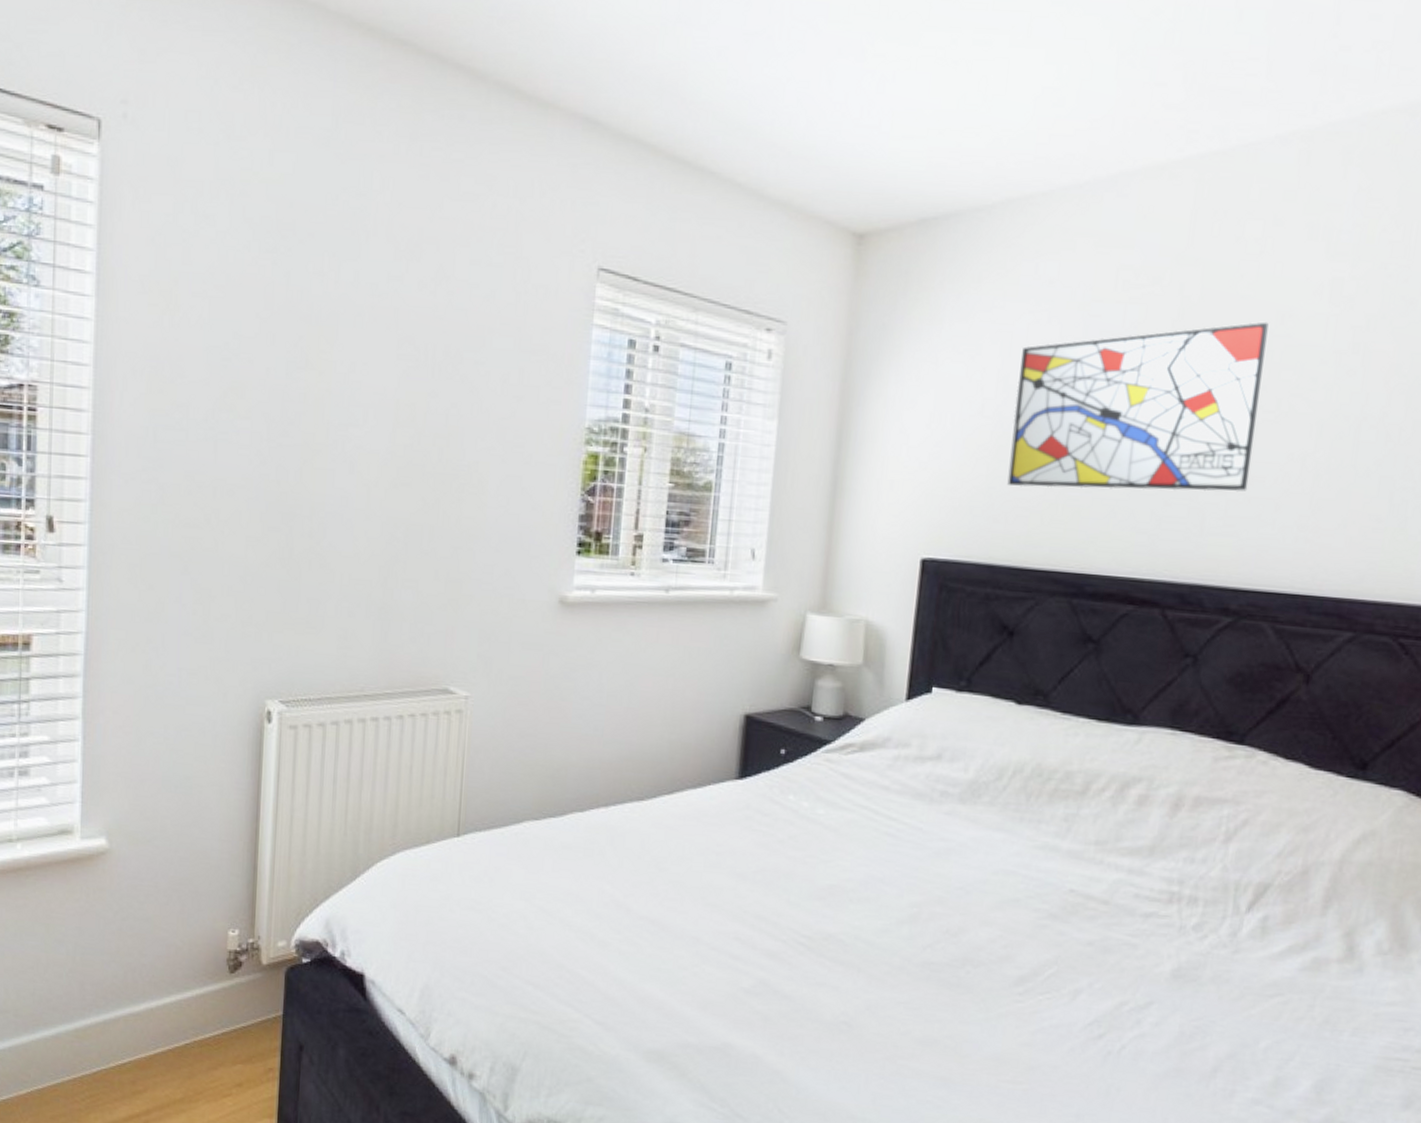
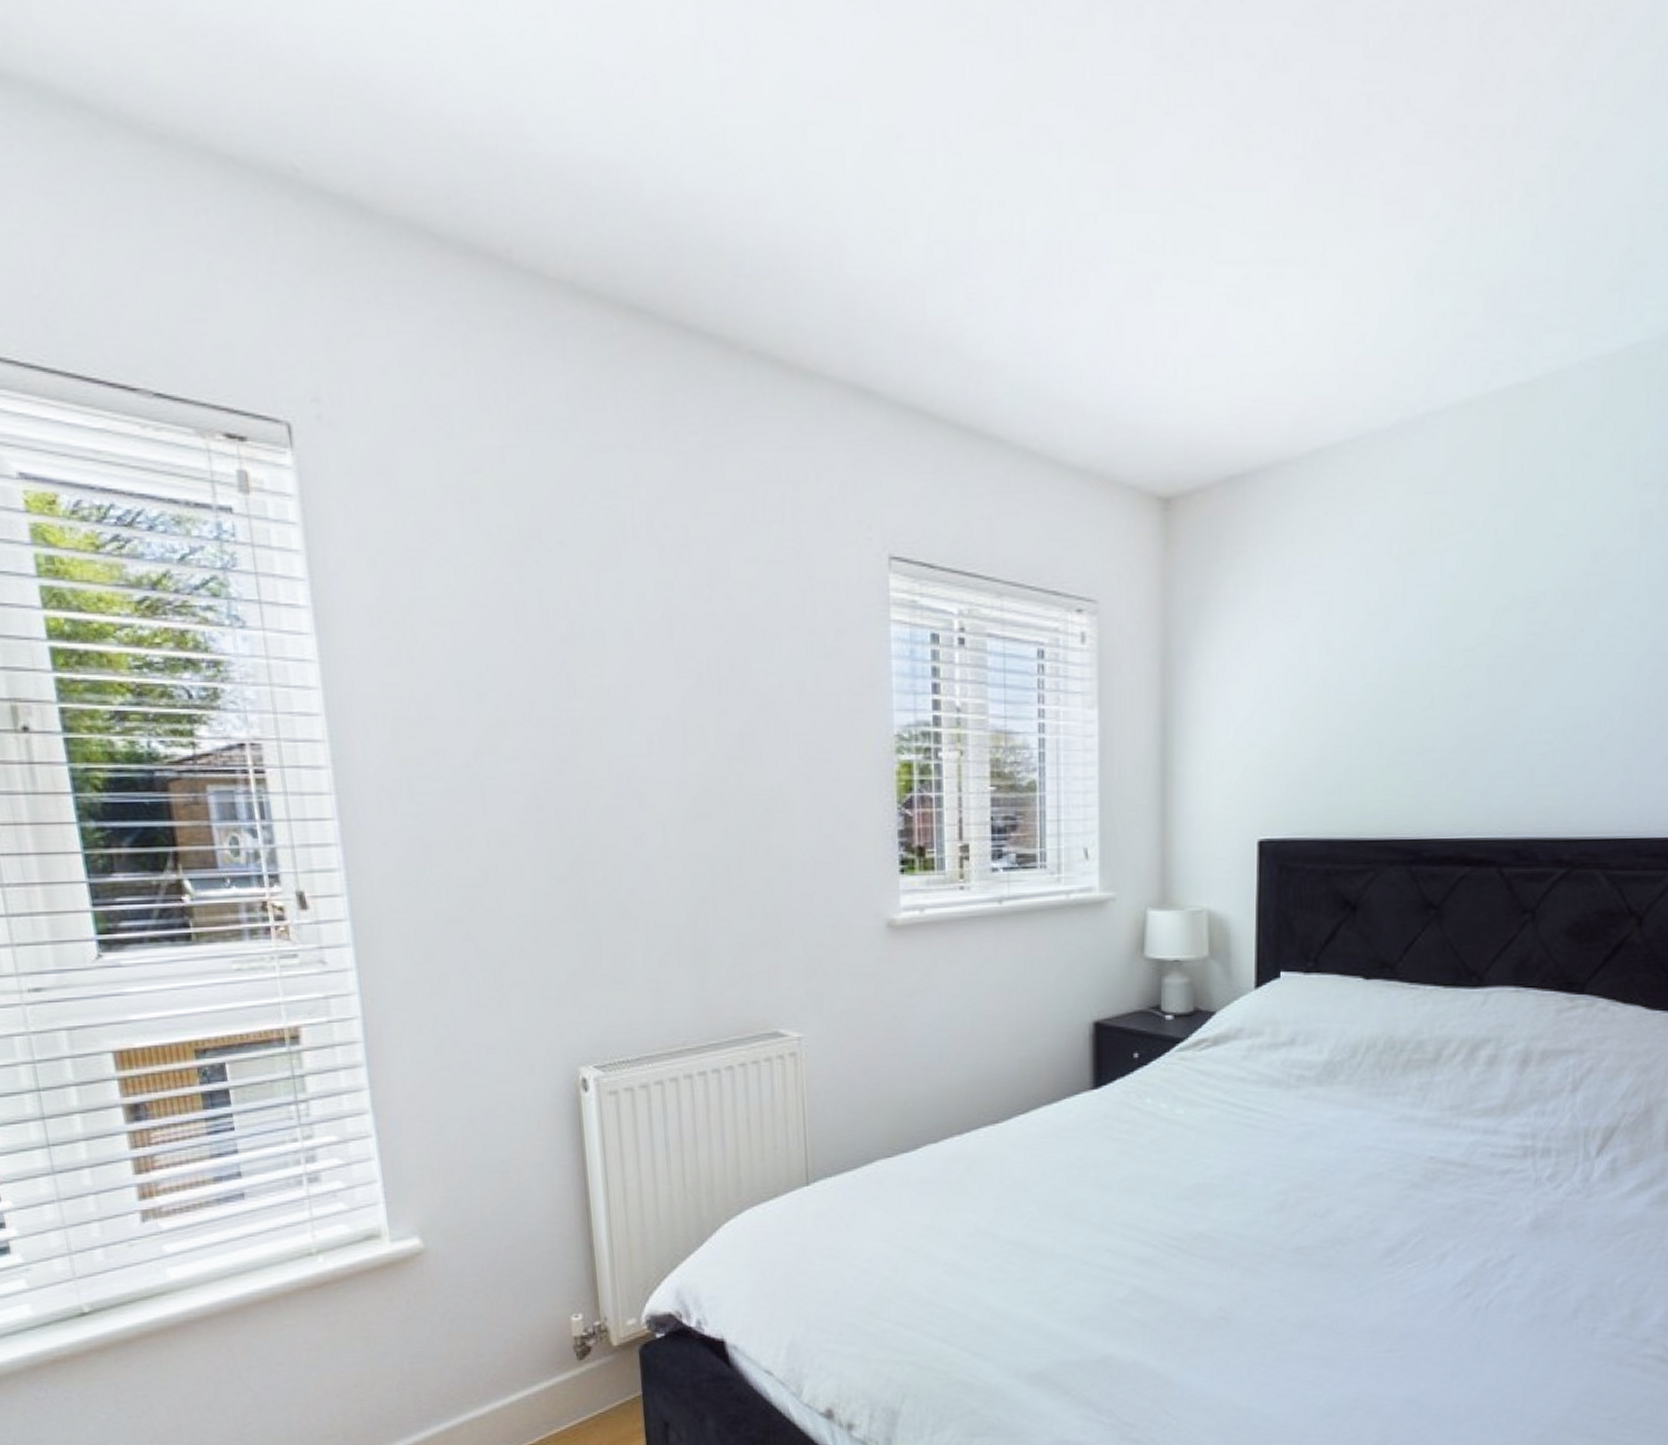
wall art: present [1007,321,1269,492] -> none [1338,561,1583,756]

